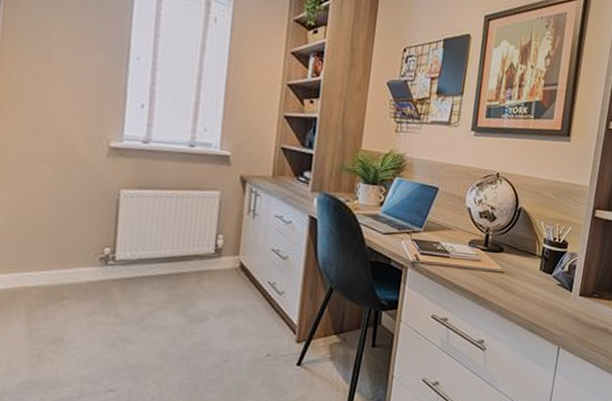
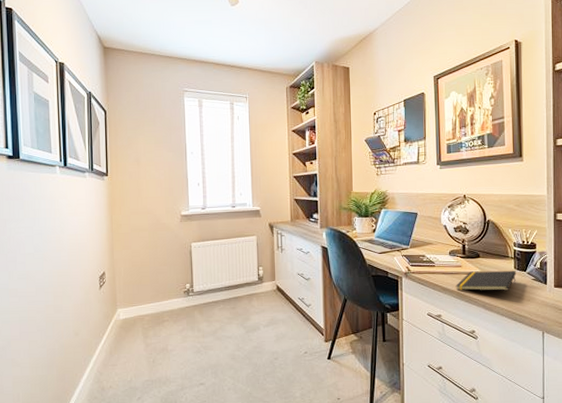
notepad: none [470,268,542,295] -> present [455,270,517,291]

